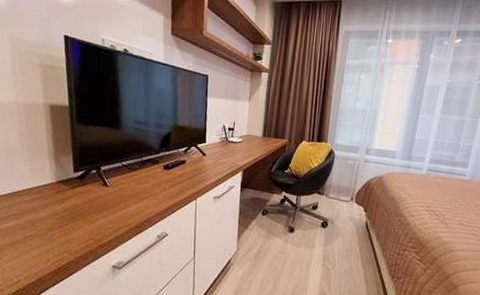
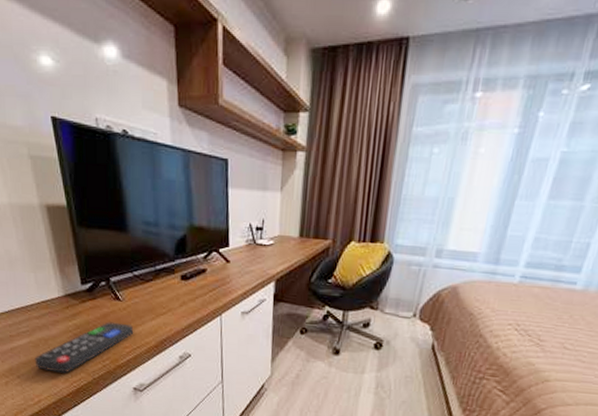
remote control: none [19,205,118,254] -> present [34,322,134,373]

